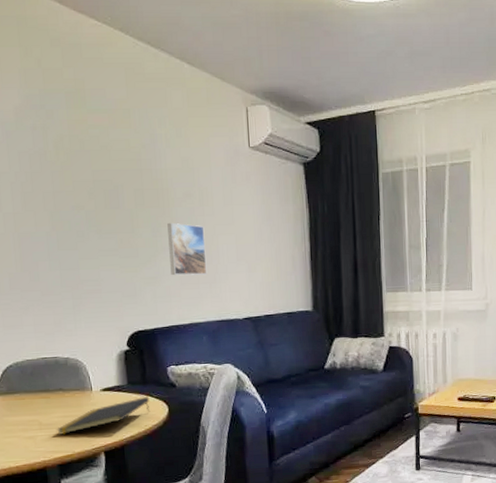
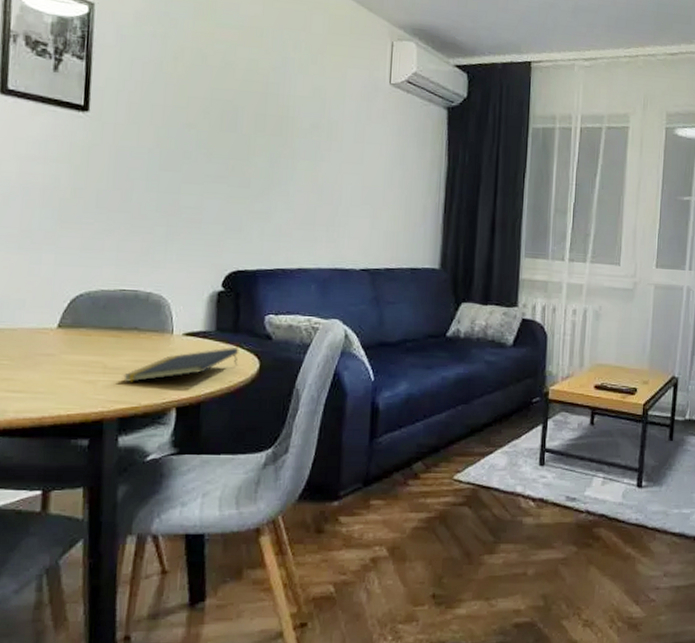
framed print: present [167,222,207,276] -> none [284,154,329,216]

